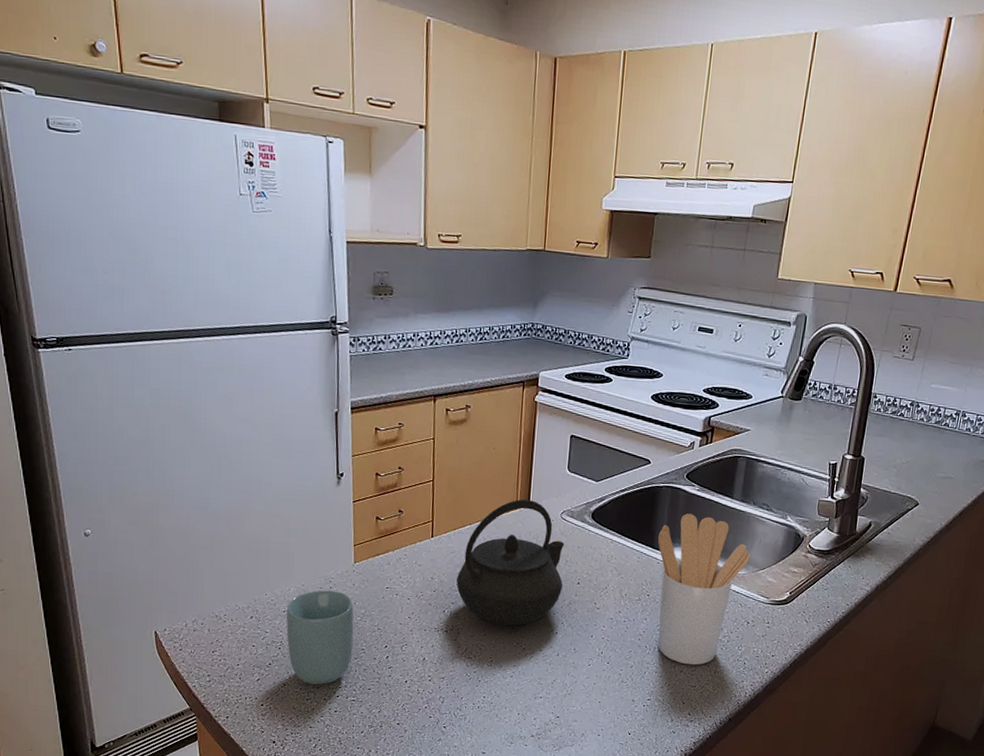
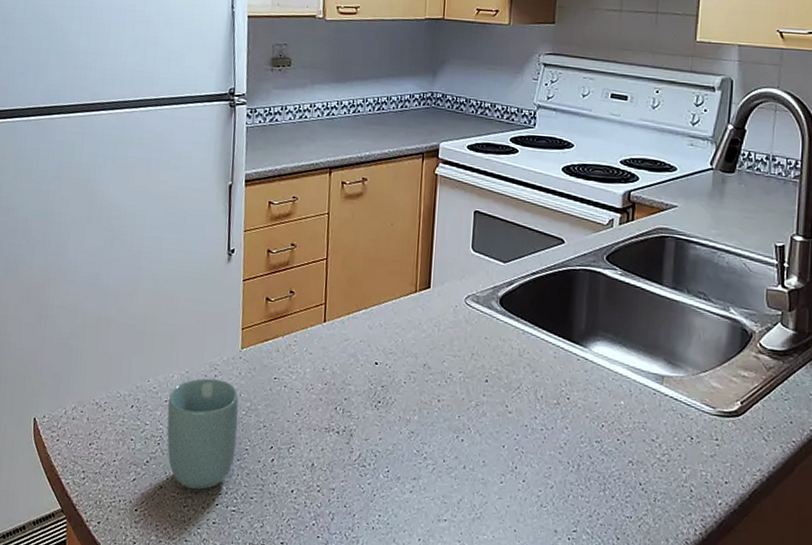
kettle: present [456,499,565,626] -> none [350,281,470,430]
utensil holder: present [658,513,752,665] -> none [577,302,690,490]

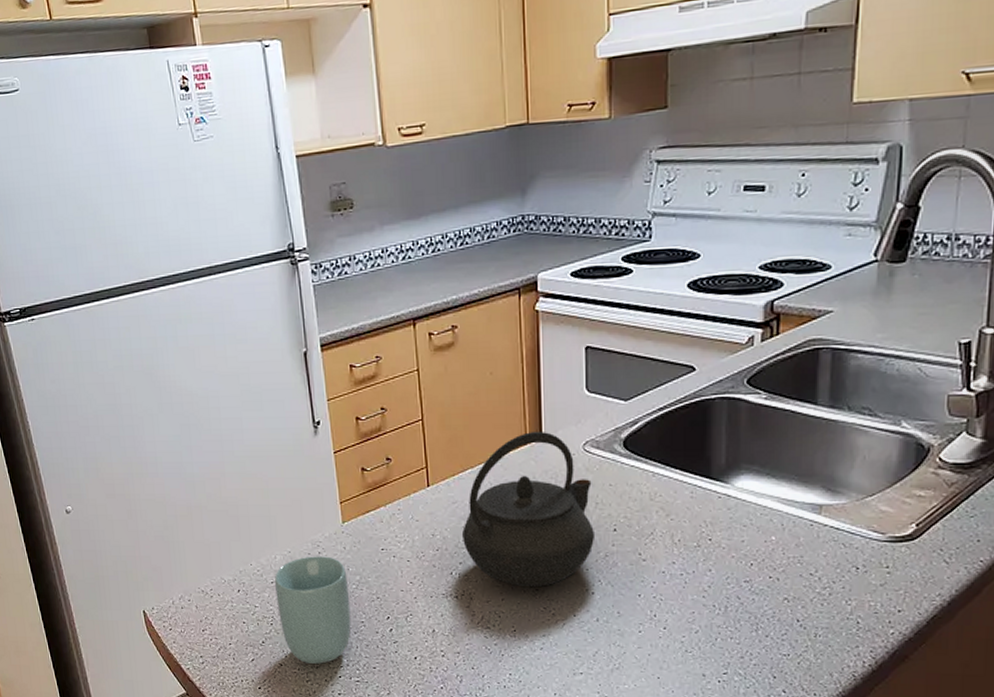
kettle: none [350,281,470,430] -> present [462,431,596,588]

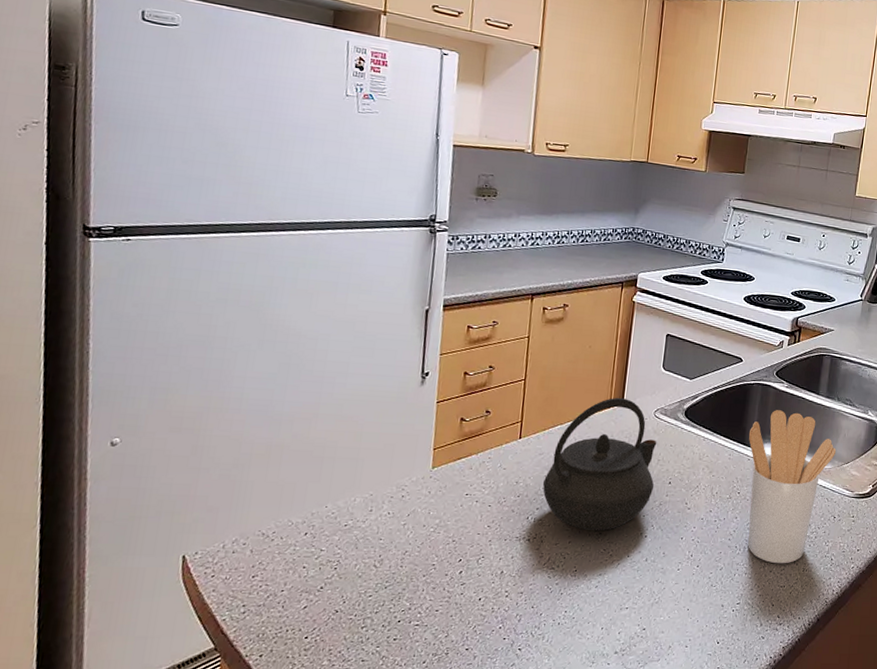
cup: present [274,556,352,664] -> none [345,499,427,609]
utensil holder: none [717,430,853,628] -> present [748,410,837,564]

